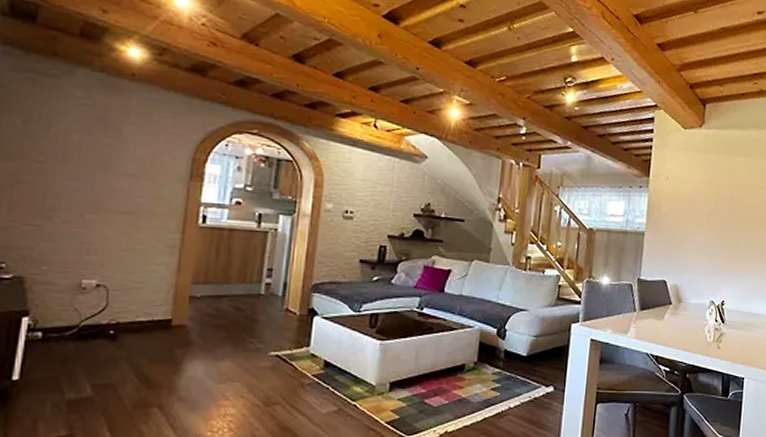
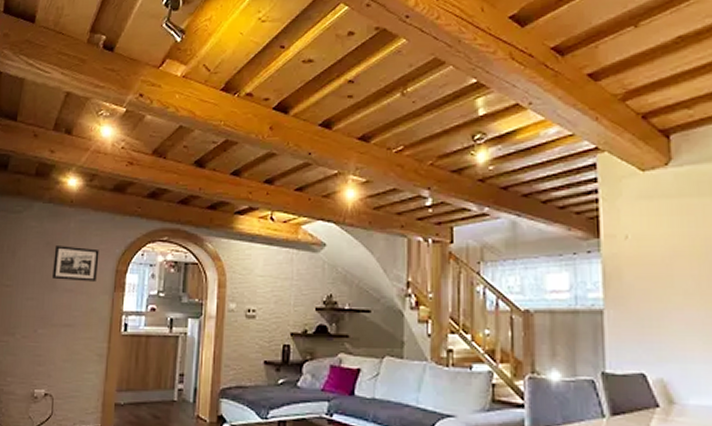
picture frame: none [105,123,171,168] -> present [51,246,99,282]

